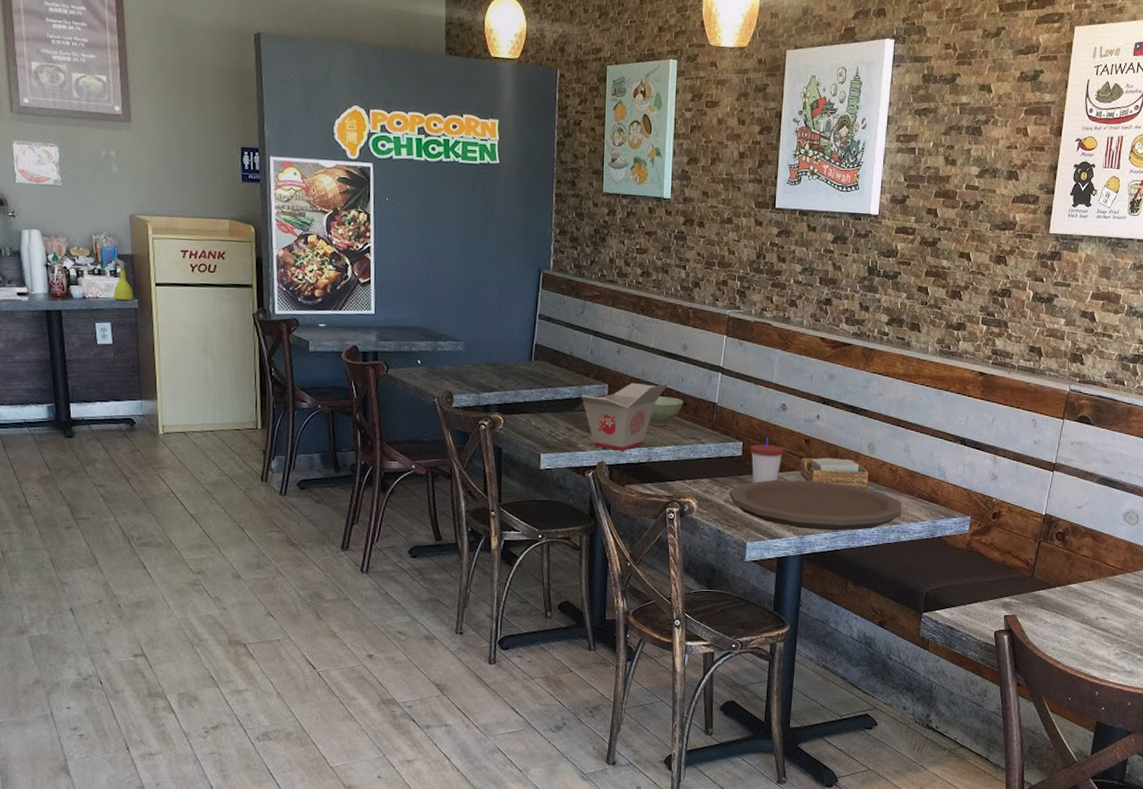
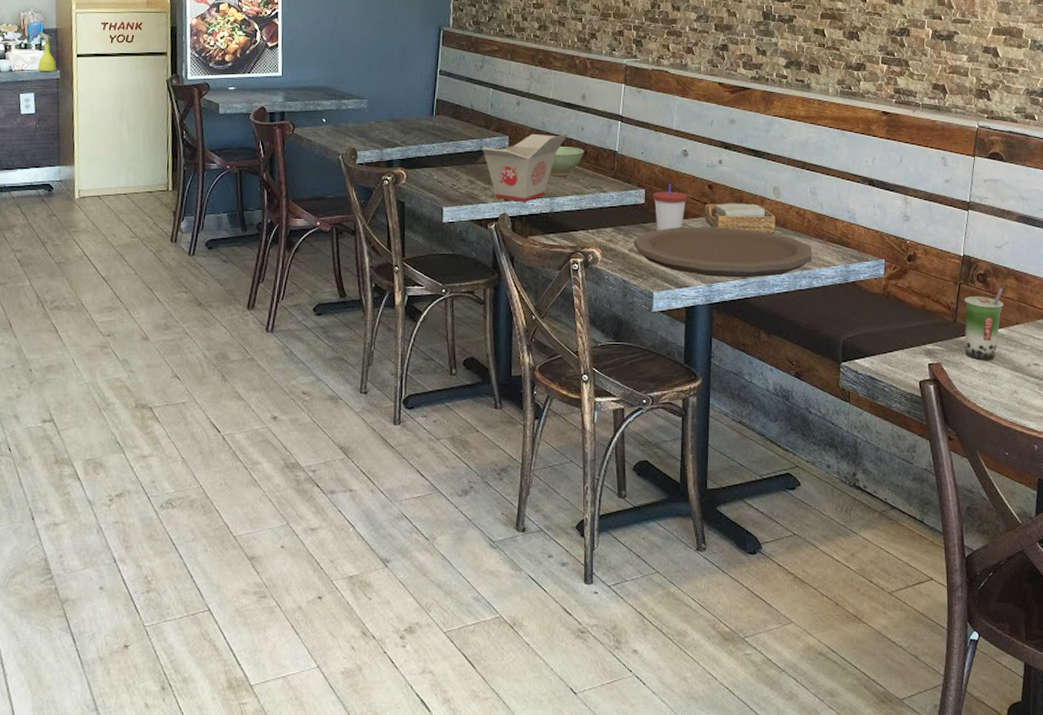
beverage cup: none [1039,545,1080,614] -> present [964,287,1004,361]

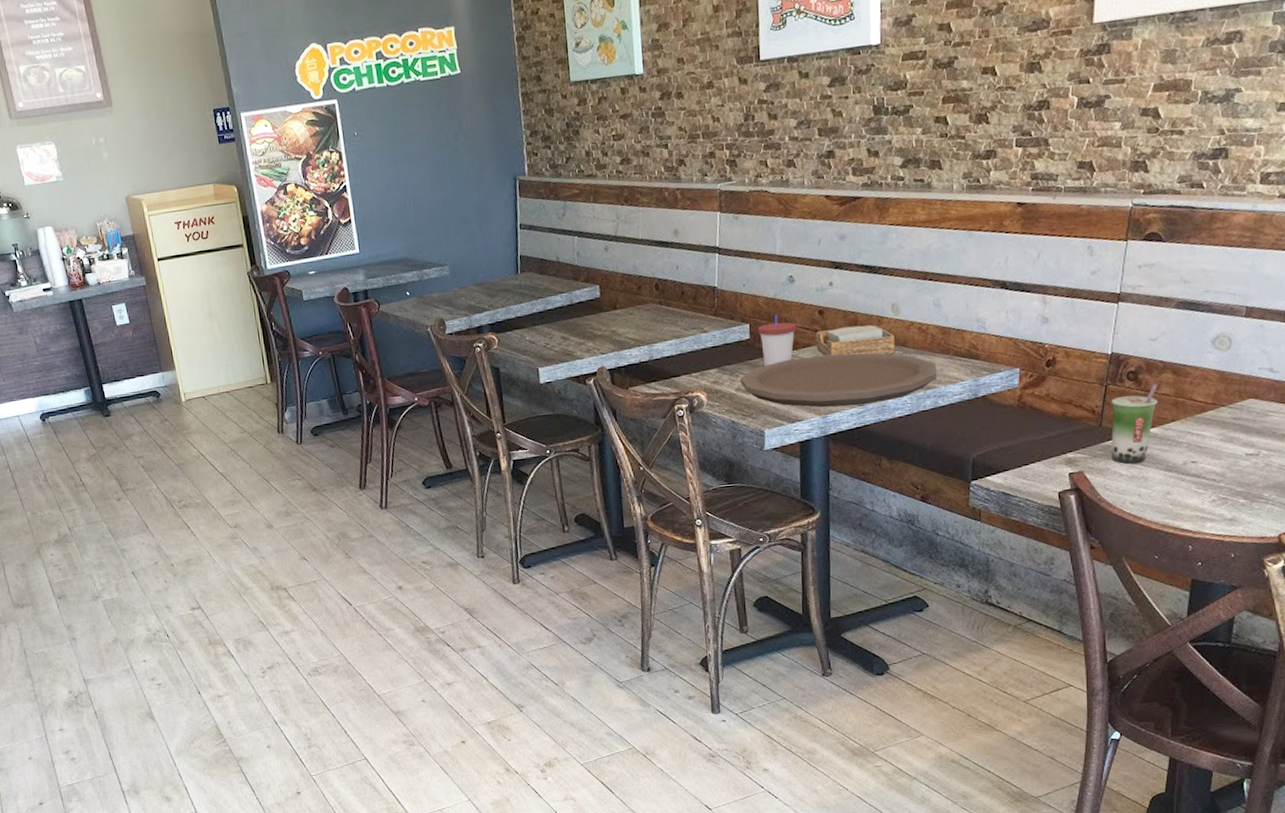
spray bottle: present [37,32,57,72] -> none [118,240,141,281]
takeout container: present [475,133,569,202] -> none [567,274,663,353]
bowl: present [550,147,584,177] -> none [646,288,681,322]

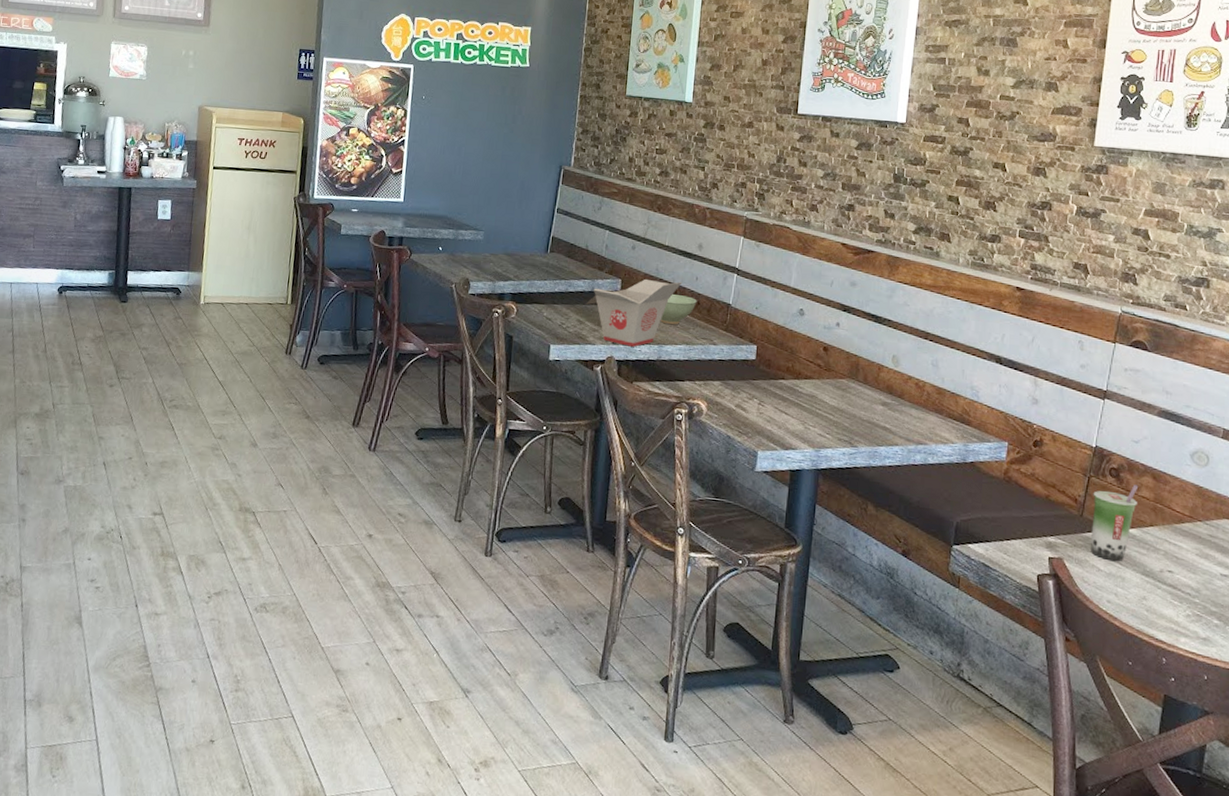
takeout container: none [567,274,663,353] -> present [586,278,683,347]
bowl: none [646,288,681,322] -> present [660,294,697,325]
tray: present [740,352,938,408] -> none [741,387,930,448]
cup: present [757,315,797,366] -> none [764,342,801,390]
napkin holder: present [815,324,895,356] -> none [817,366,893,404]

